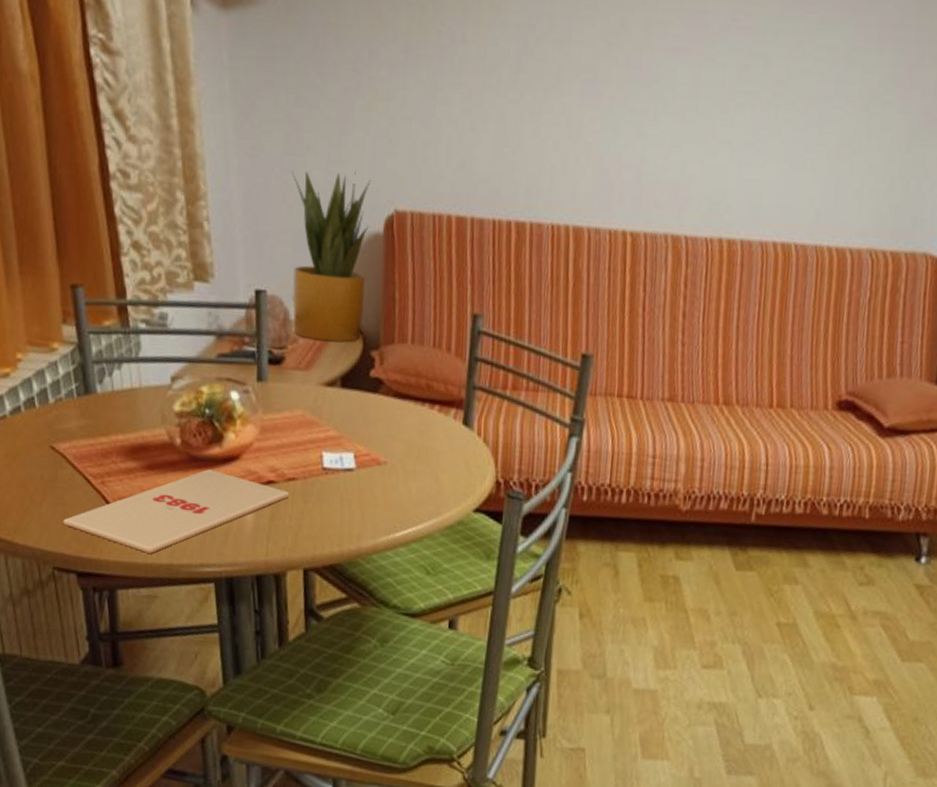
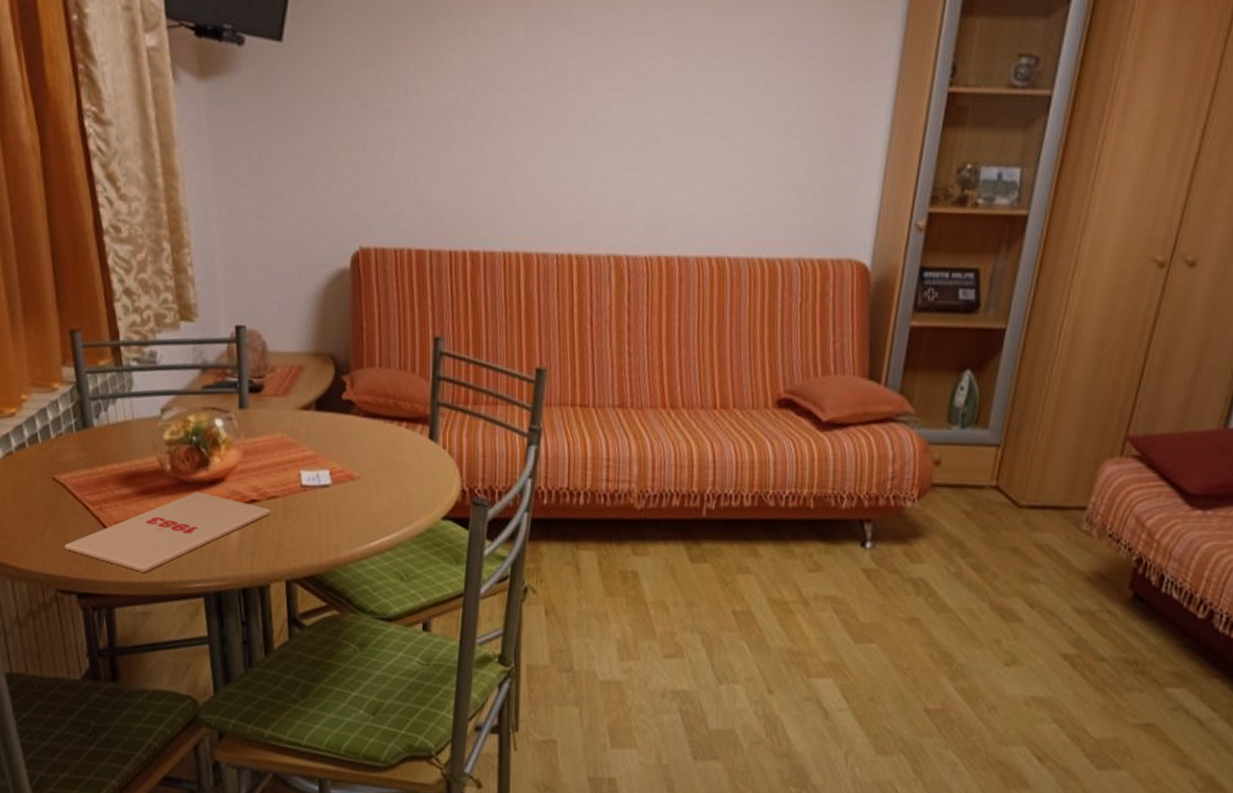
planter: present [292,171,371,343] -> none [266,215,338,370]

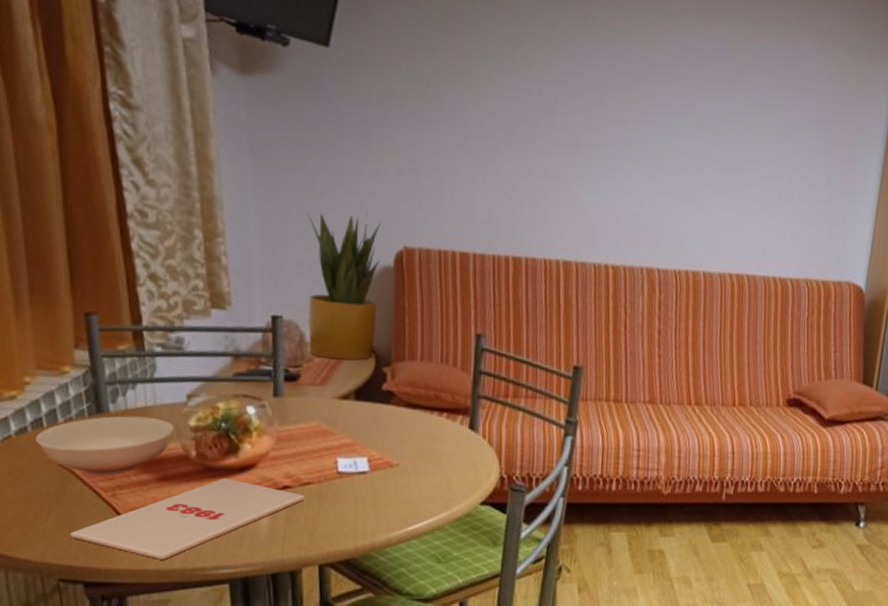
bowl: none [33,430,150,488] -> present [36,416,174,475]
planter: none [266,215,338,370] -> present [307,213,382,361]

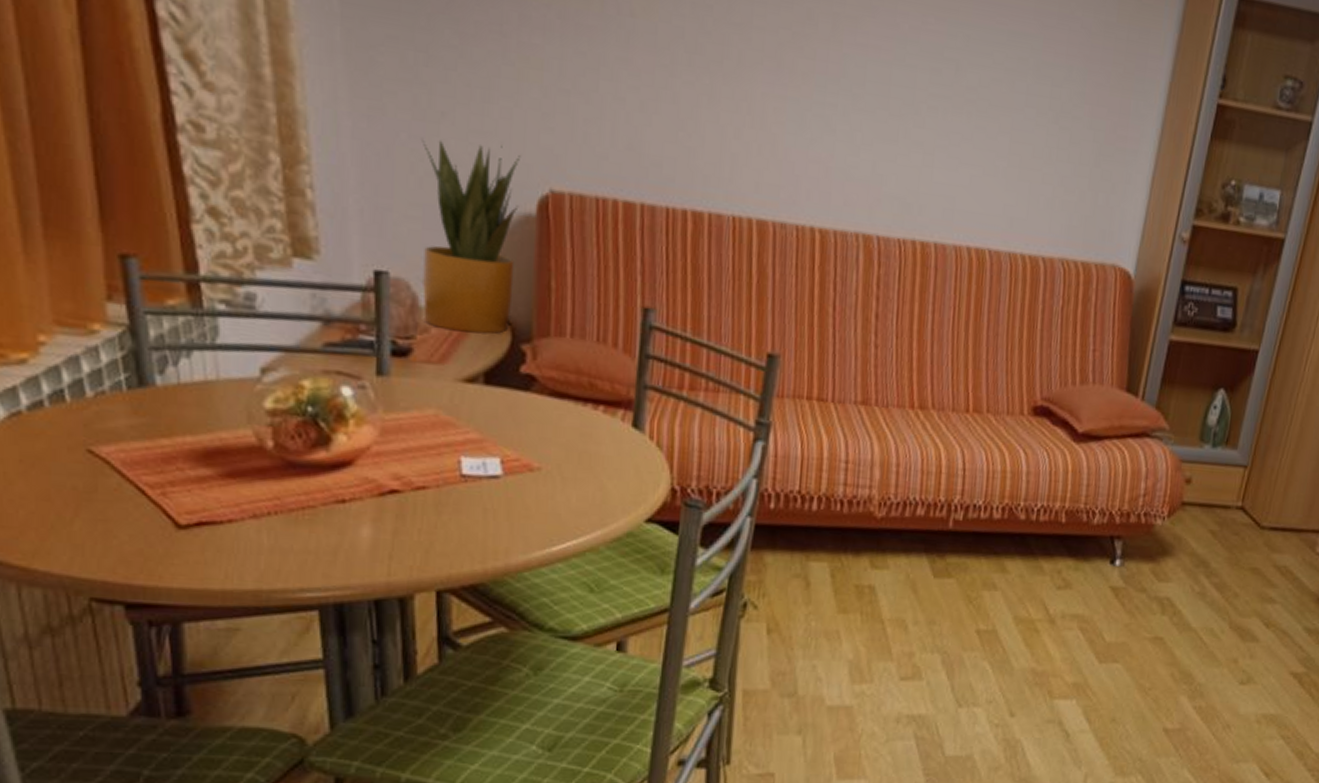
bowl: present [36,416,174,475] -> none [55,391,244,467]
magazine: present [70,478,306,560] -> none [105,477,419,578]

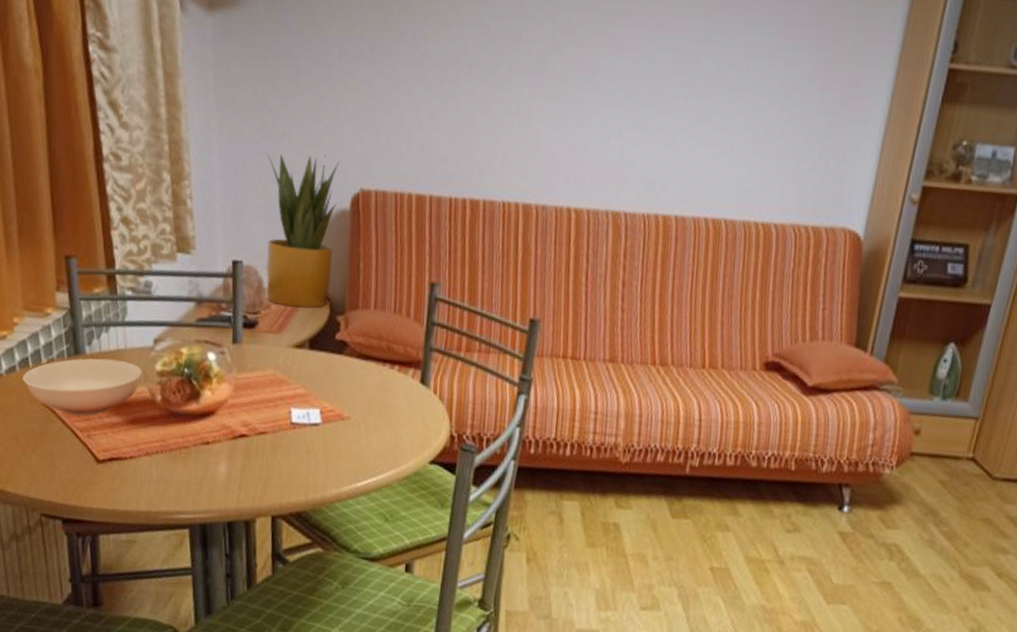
bowl: none [55,391,244,467] -> present [23,358,142,415]

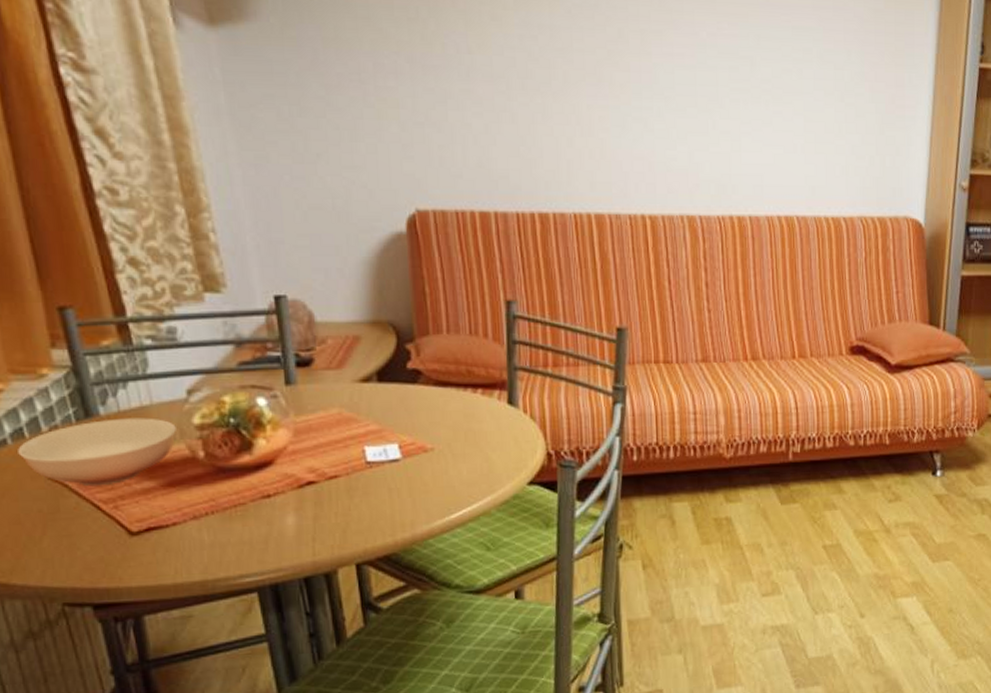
planter: present [266,154,340,309] -> none [302,176,394,339]

